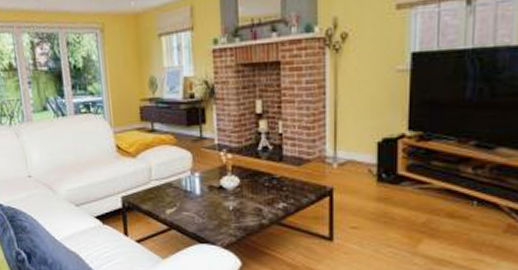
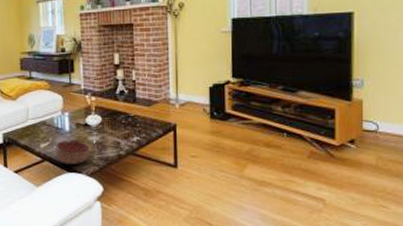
decorative bowl: none [183,205,226,234] -> present [54,140,91,164]

